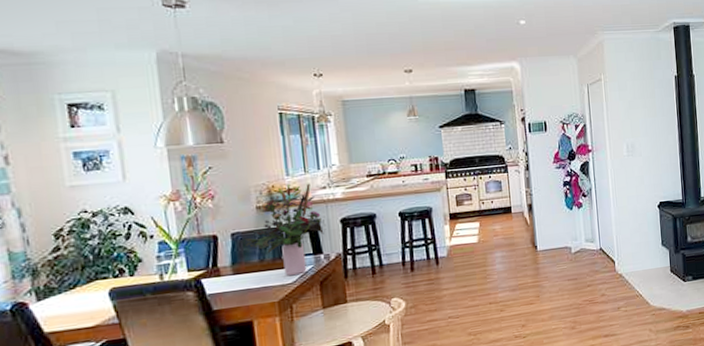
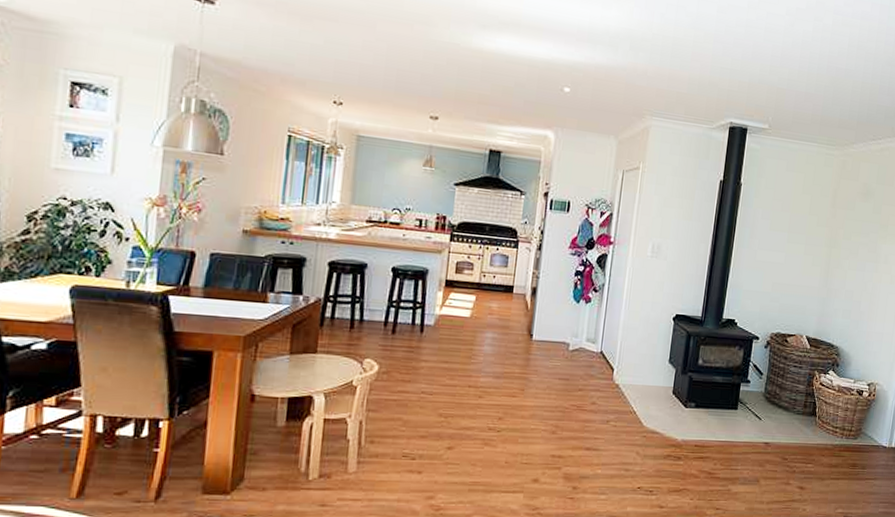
bouquet: present [245,183,324,276] -> none [223,211,309,313]

